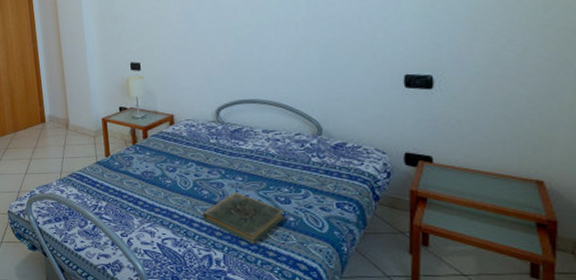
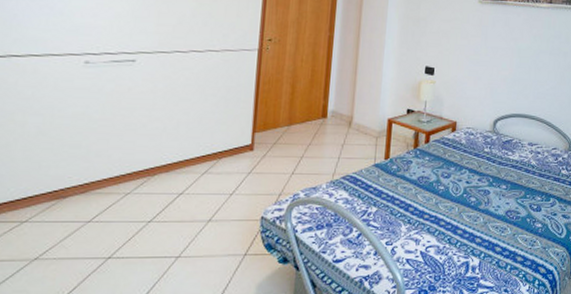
book: present [202,191,285,244] -> none [467,199,535,249]

